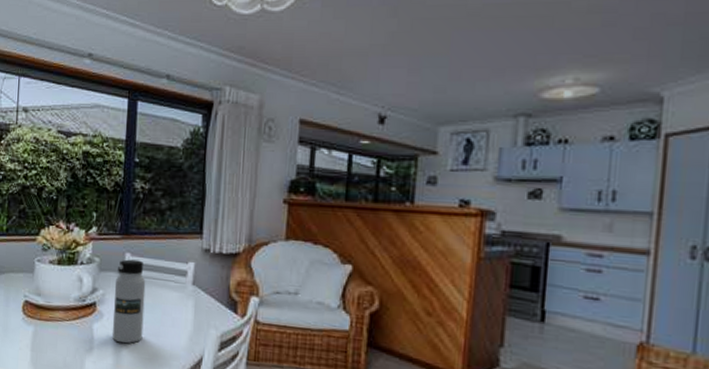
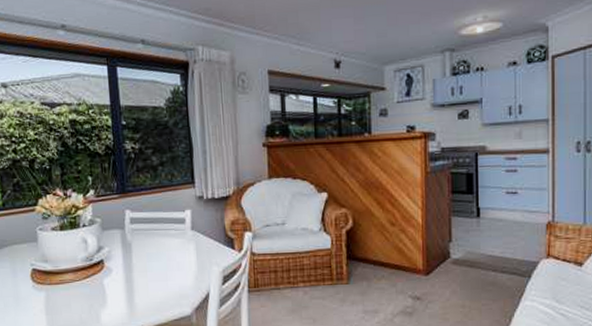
water bottle: present [113,259,146,344] -> none [118,215,152,293]

